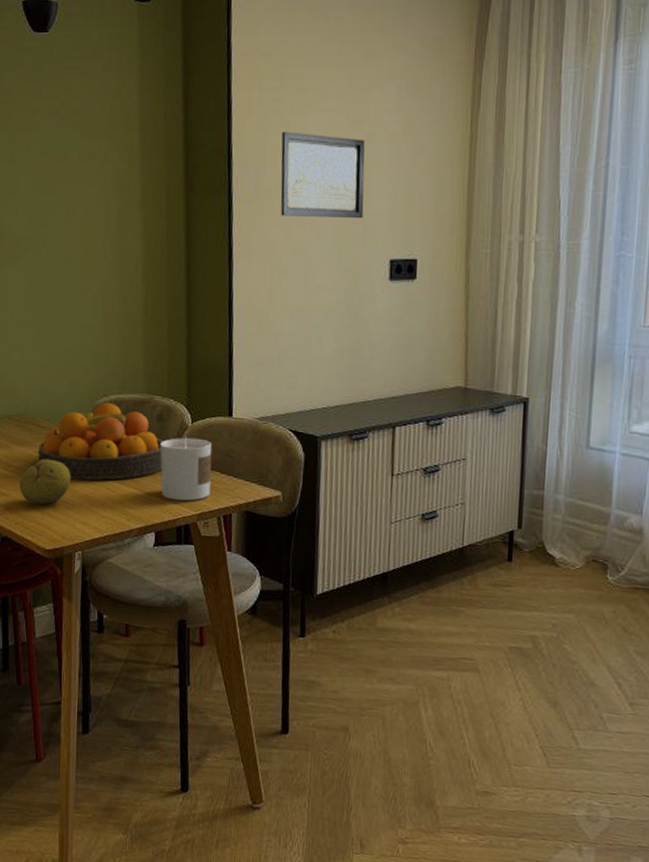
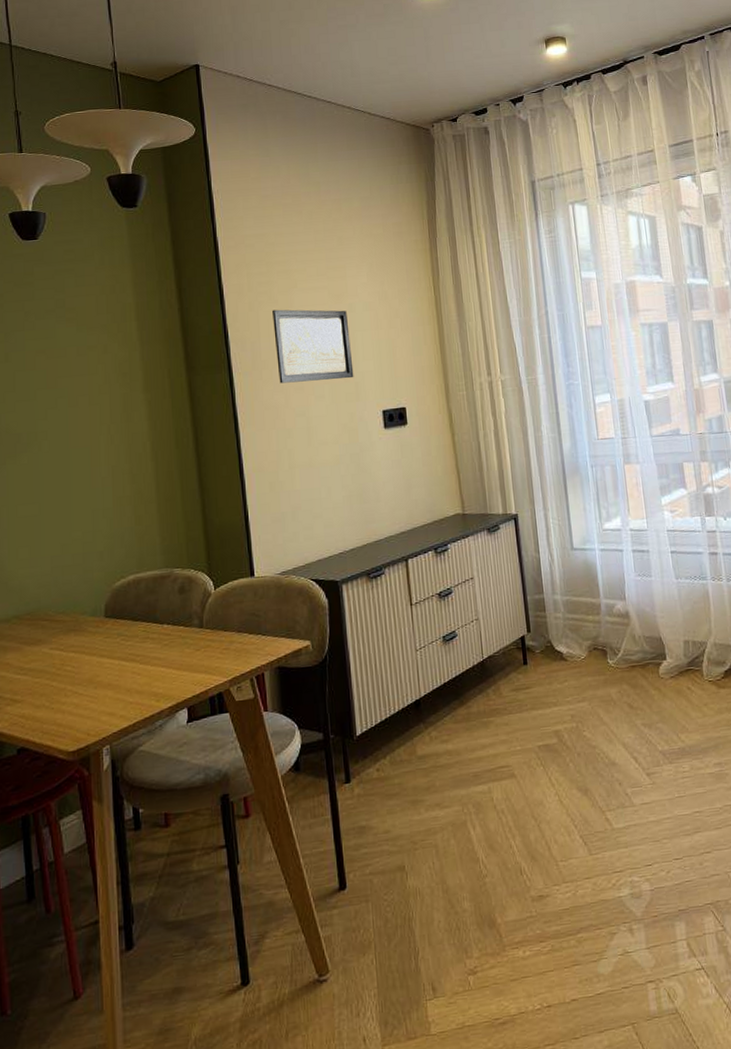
fruit: present [19,459,71,505] -> none [34,653,93,705]
fruit bowl: present [38,402,163,480] -> none [54,583,189,670]
candle: present [159,436,212,502] -> none [183,603,240,671]

